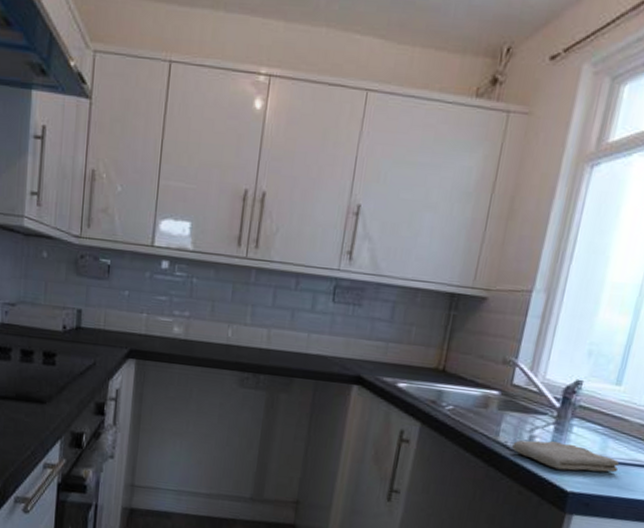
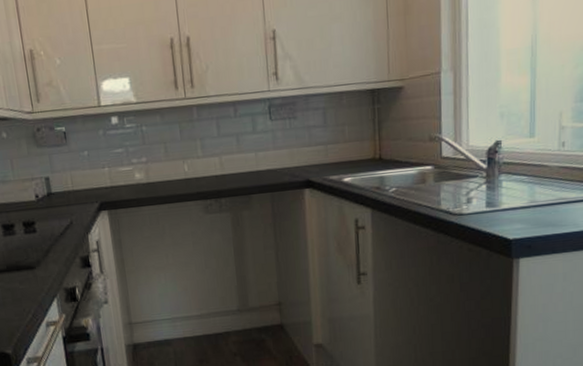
washcloth: present [512,440,619,472] -> none [454,197,548,222]

